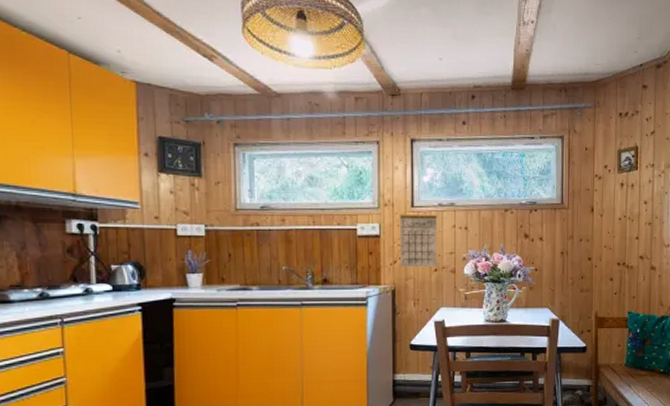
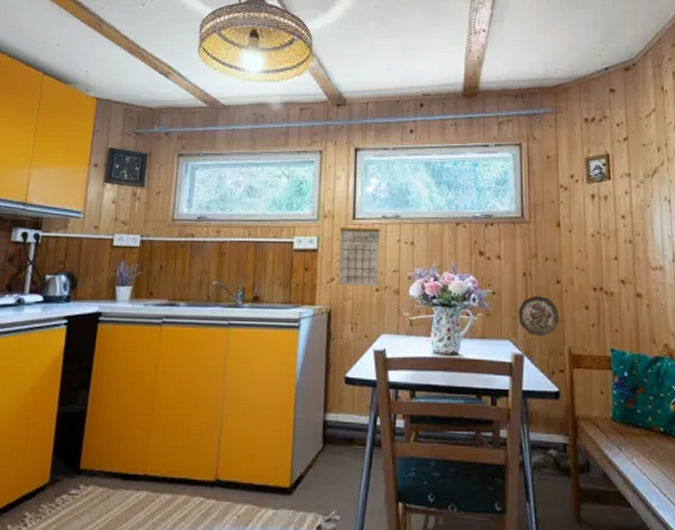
decorative plate: none [556,271,589,304] -> present [518,296,559,336]

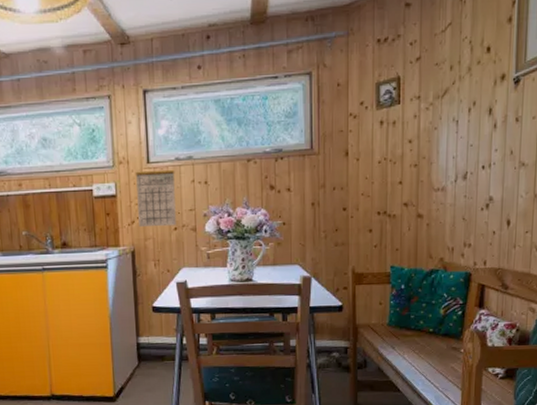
decorative plate: present [518,296,559,336] -> none [306,223,344,259]

